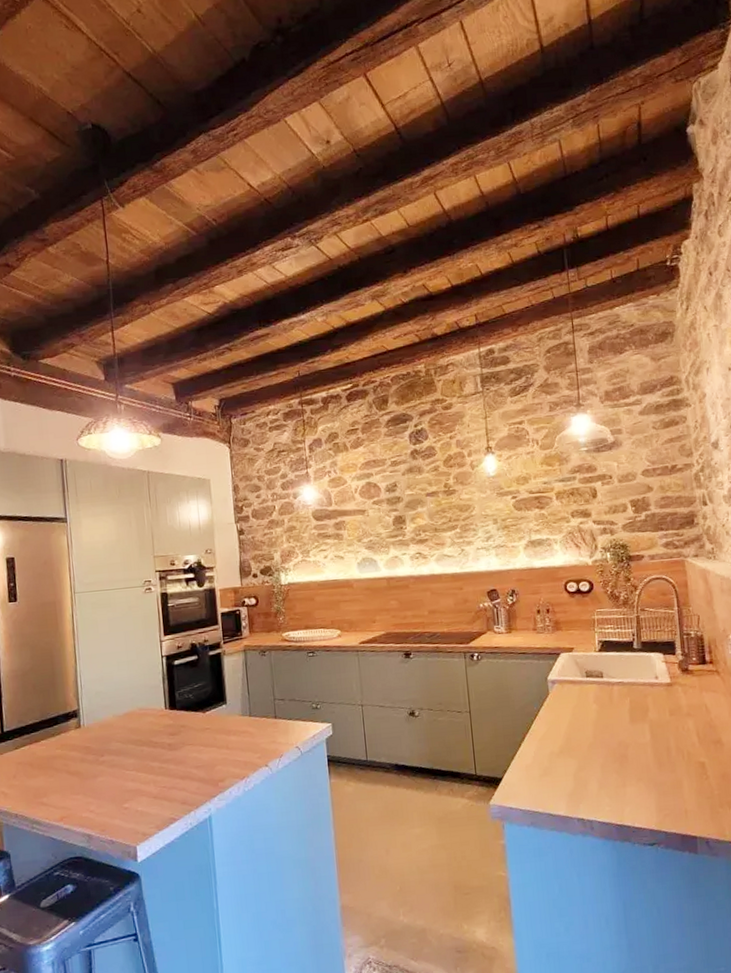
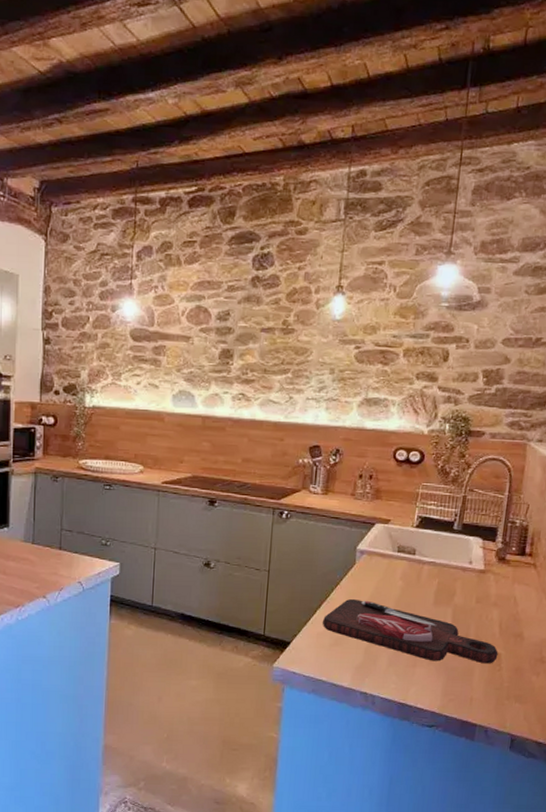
cutting board: none [528,727,702,779] -> present [322,598,498,664]

